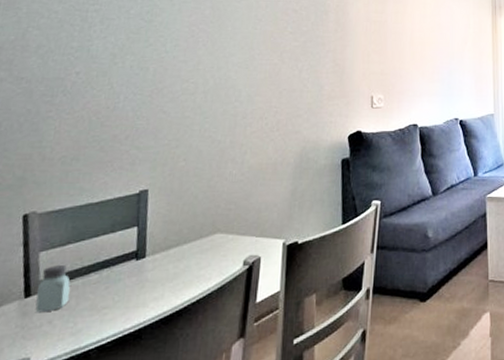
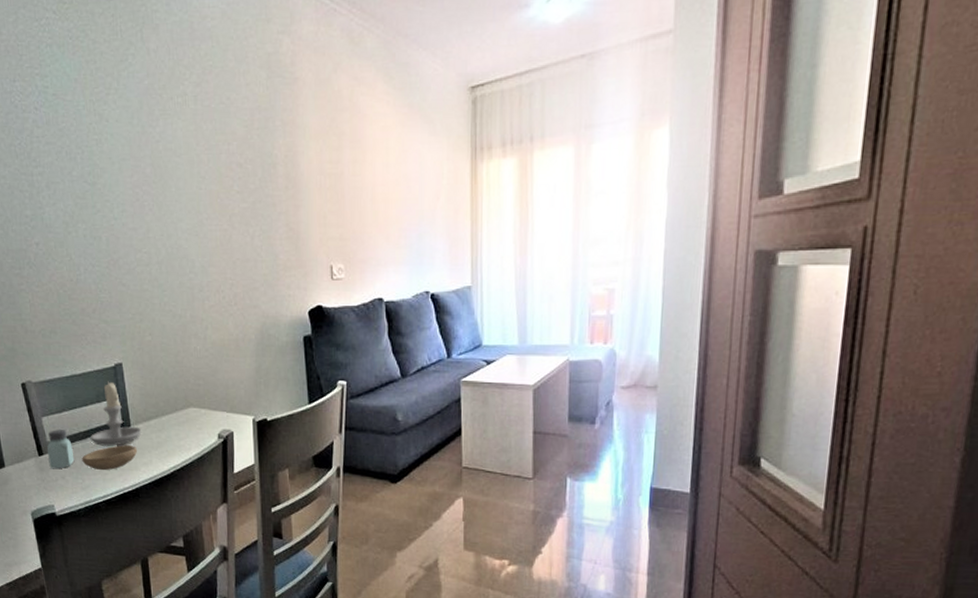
bowl: none [78,279,148,310] -> present [82,445,137,470]
candle: none [94,209,158,281] -> present [90,381,142,446]

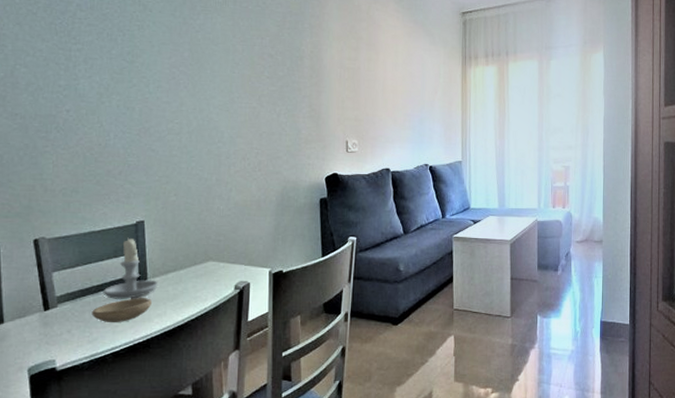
saltshaker: present [47,430,75,469] -> none [54,284,84,324]

